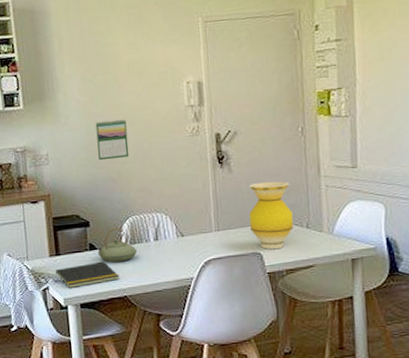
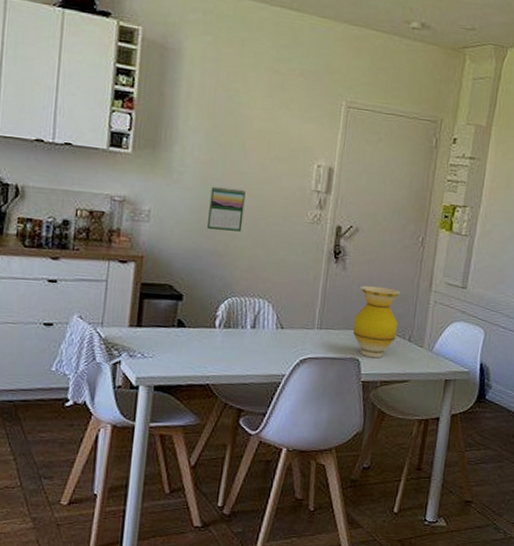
notepad: present [55,261,120,288] -> none [130,341,205,367]
teapot: present [97,227,138,263] -> none [185,306,231,346]

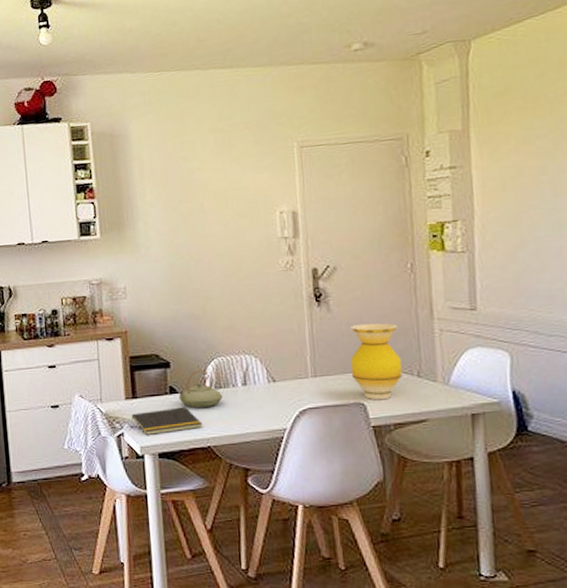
notepad: none [130,341,205,367] -> present [130,406,203,435]
teapot: none [185,306,231,346] -> present [178,369,223,409]
calendar: present [206,186,246,232] -> none [178,251,215,296]

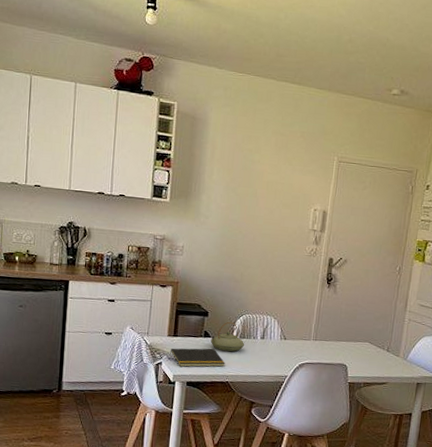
vase: present [351,323,402,400] -> none [342,306,381,365]

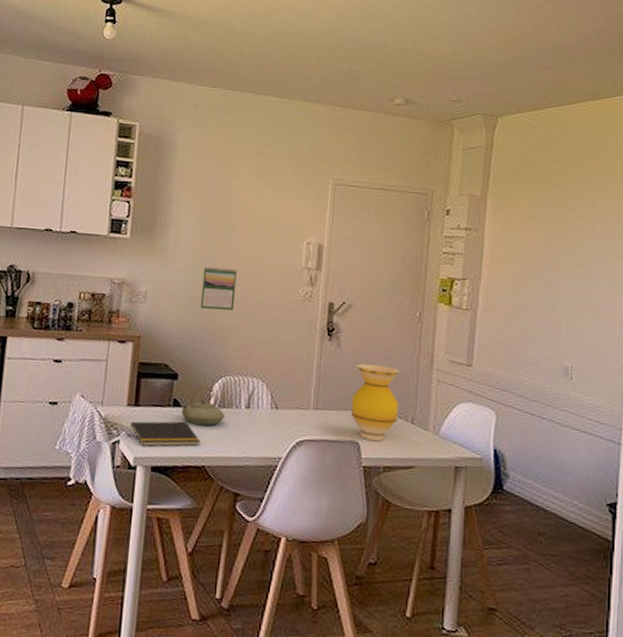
calendar: none [226,227,257,263] -> present [200,267,237,310]
vase: none [342,306,381,365] -> present [351,363,400,442]

